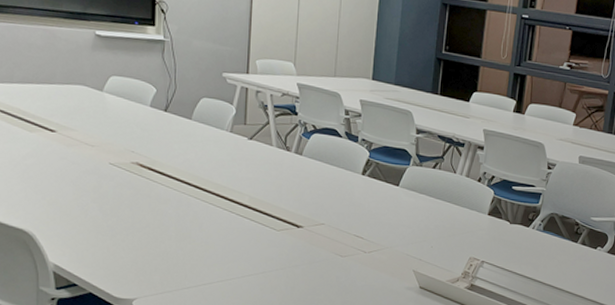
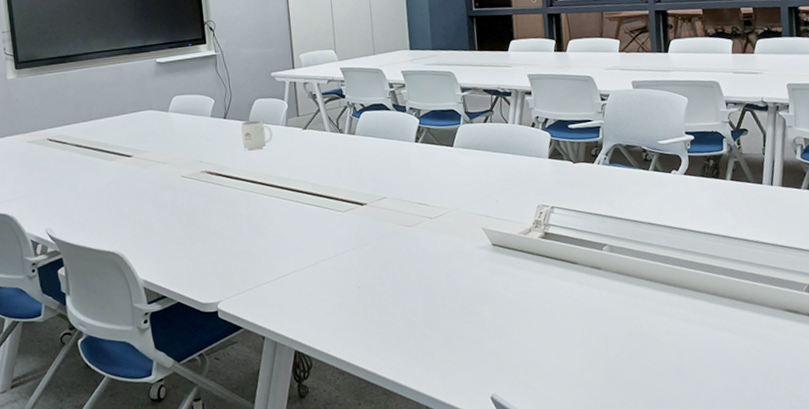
mug: none [181,118,215,151] -> present [240,119,273,151]

